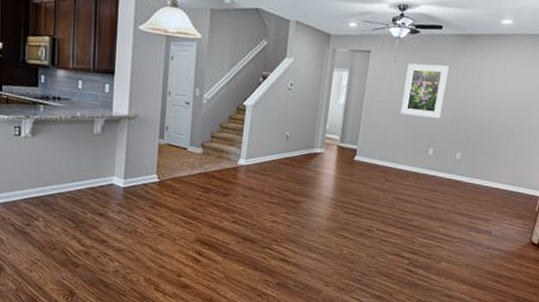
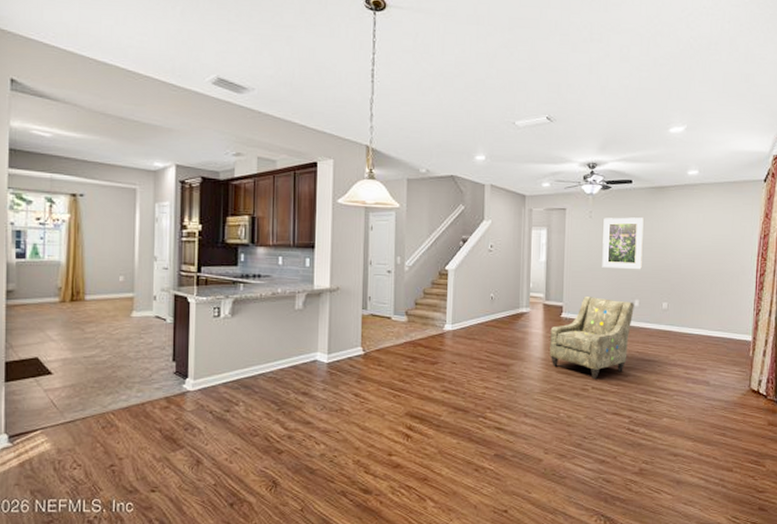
armchair: none [339,142,428,222] -> present [550,297,634,380]

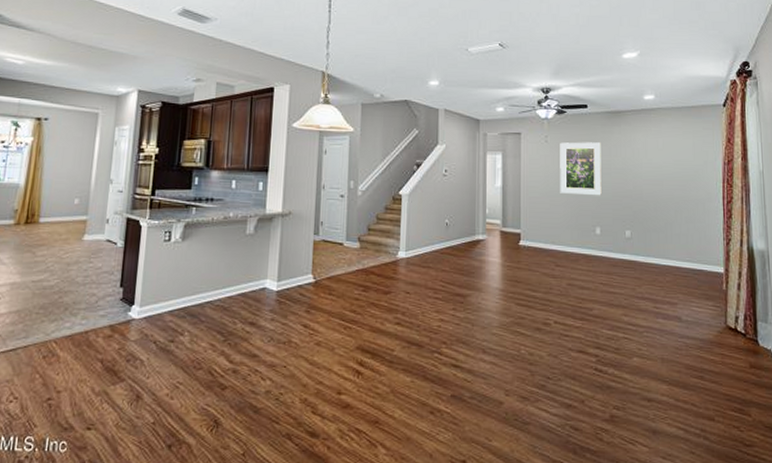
armchair: present [550,297,634,380] -> none [508,224,596,314]

